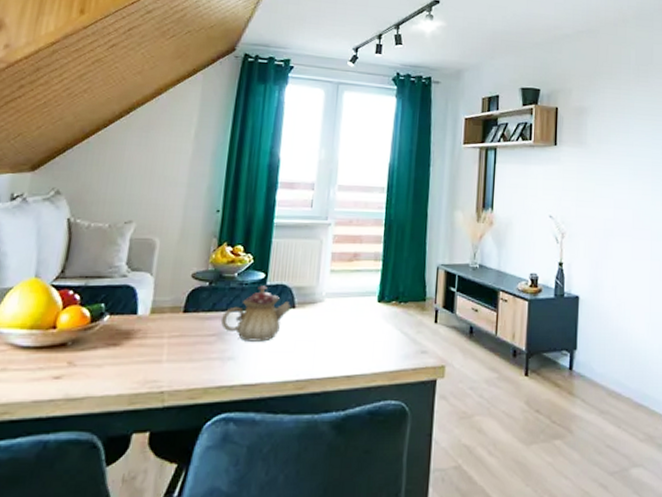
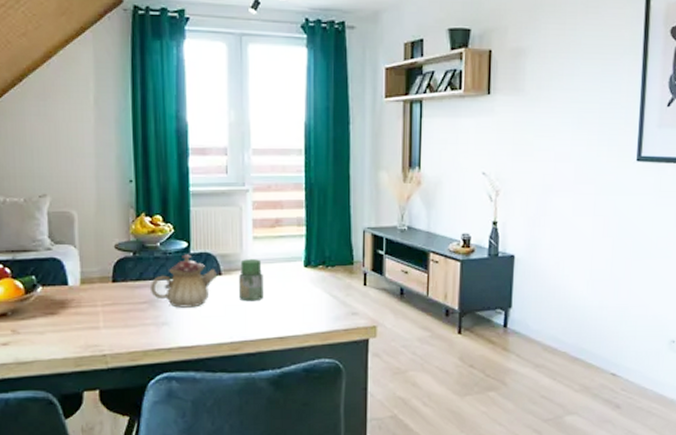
jar: none [310,292,337,337] -> present [239,259,263,302]

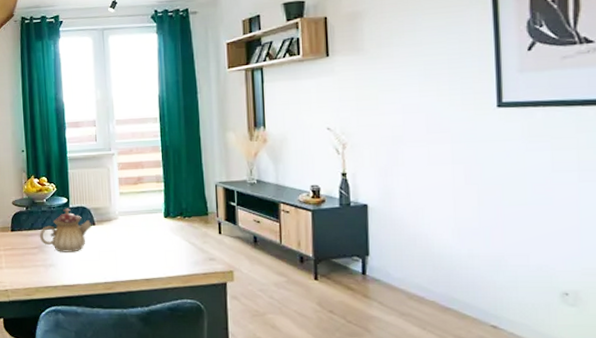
jar: present [239,259,263,302] -> none [109,211,131,248]

